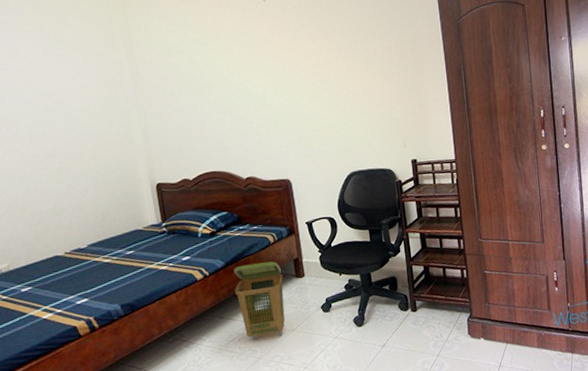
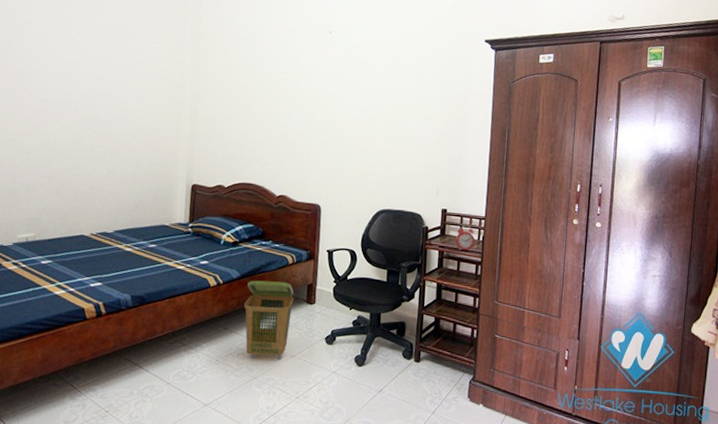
alarm clock: none [430,170,450,197] -> present [456,224,476,251]

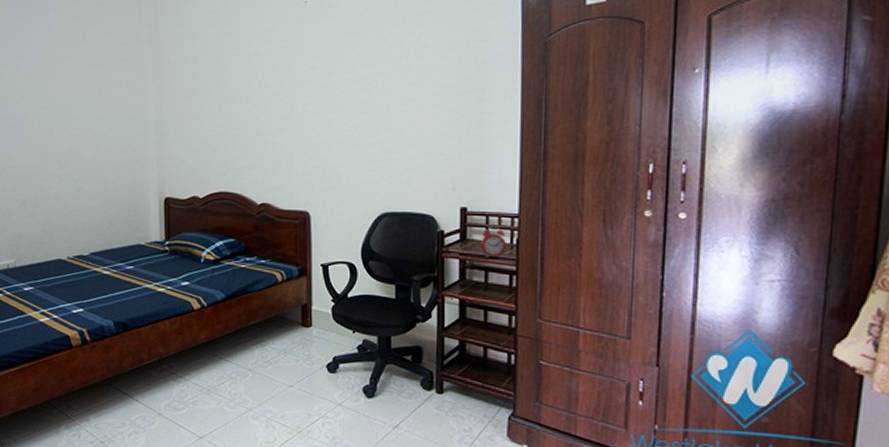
laundry basket: present [244,280,294,361] -> none [233,301,287,391]

